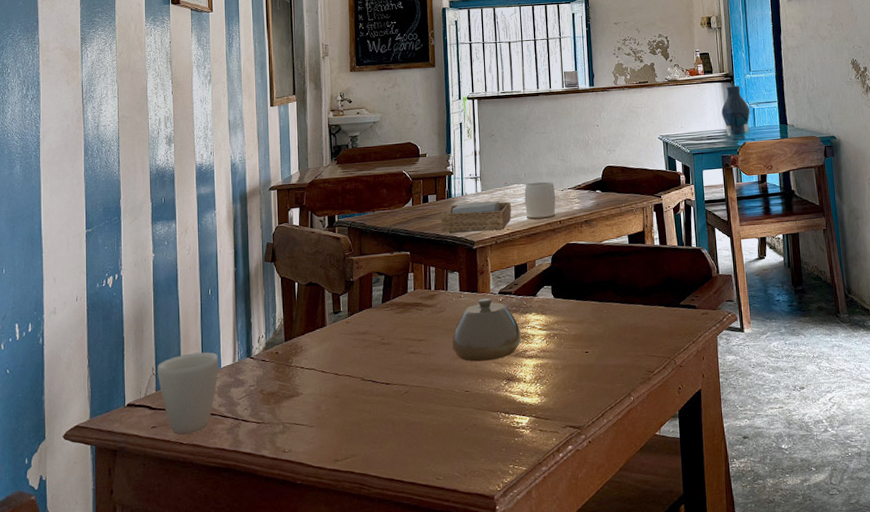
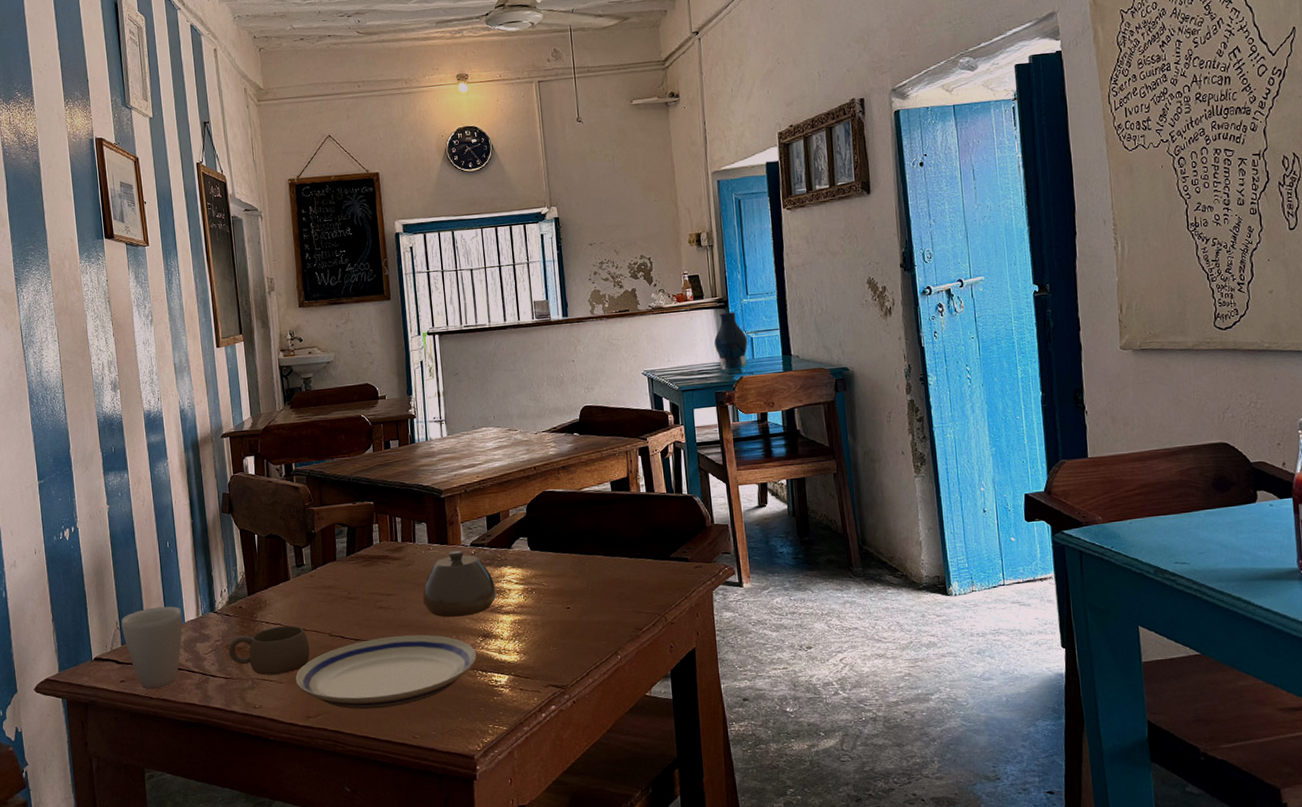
cup: none [263,370,342,420] -> present [229,625,310,675]
plate: none [326,378,500,452] -> present [295,634,476,710]
napkin holder: present [440,201,512,233] -> none [404,446,481,481]
mug: present [524,181,556,220] -> none [494,424,530,466]

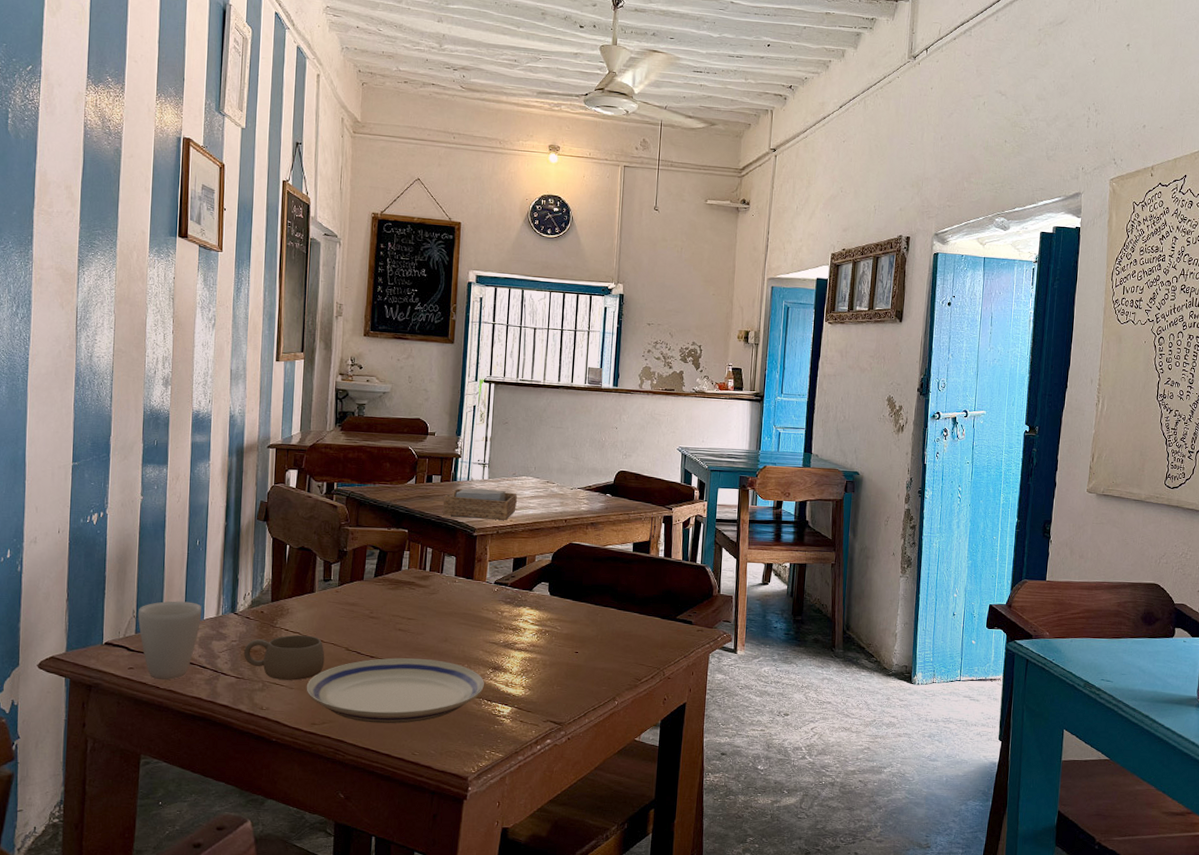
napkin holder: none [404,446,481,481] -> present [442,488,518,520]
sugar bowl: present [422,550,497,618] -> none [441,585,513,648]
vase: present [713,312,748,375] -> none [745,406,776,463]

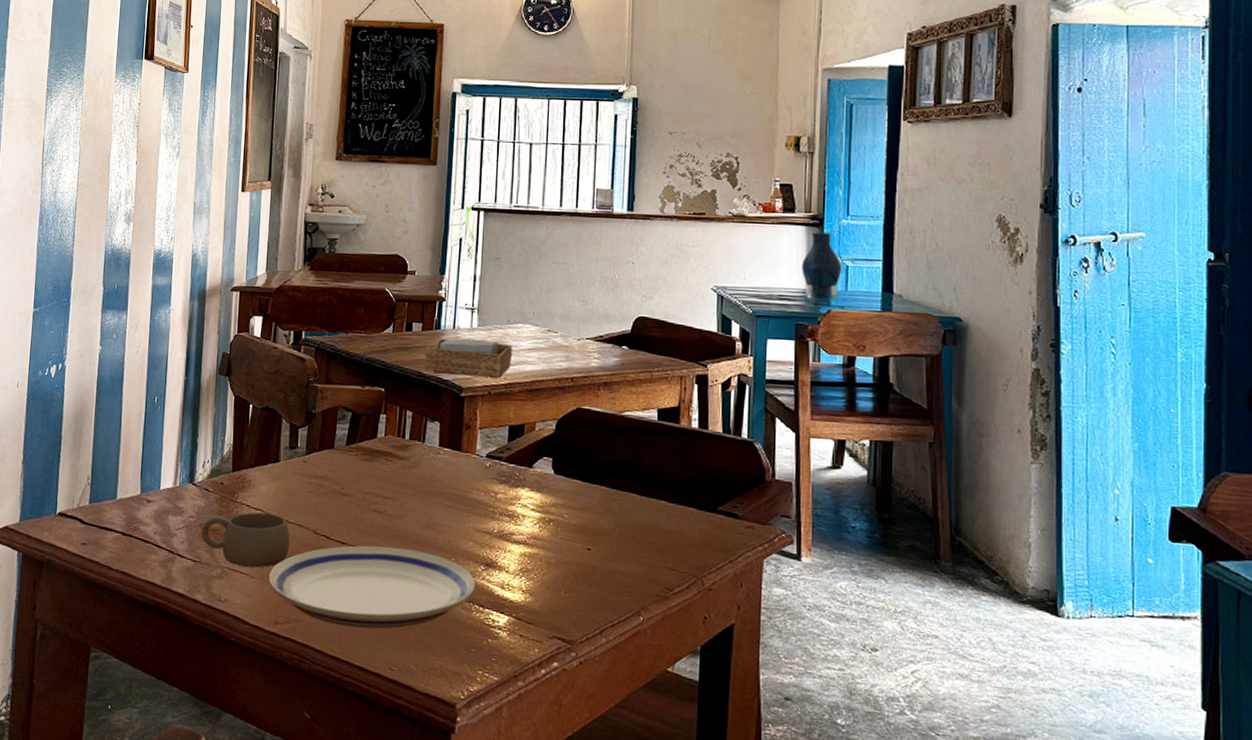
cup: present [137,601,202,680] -> none [92,467,159,560]
vase: none [745,406,776,463] -> present [800,232,843,306]

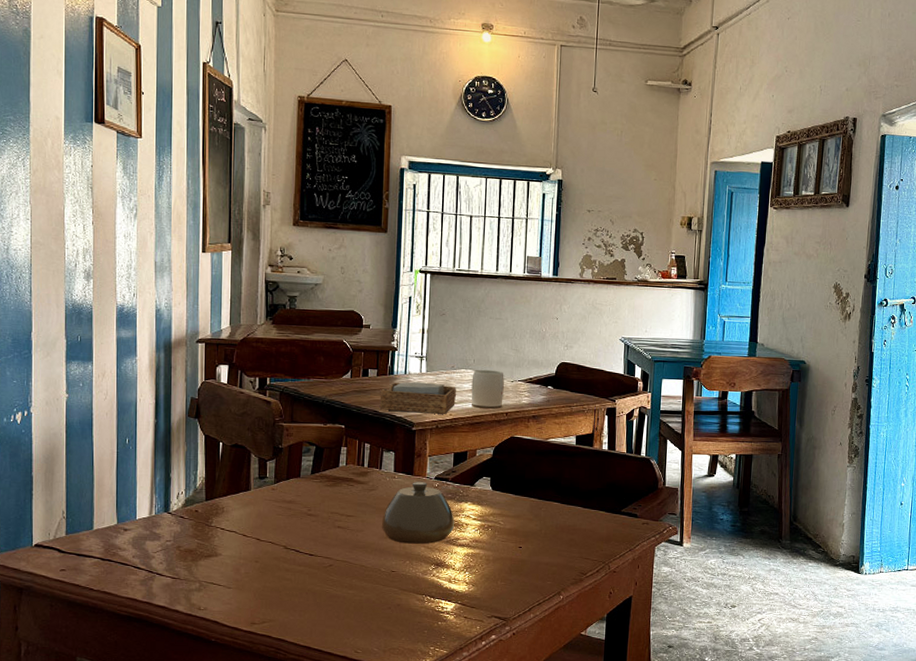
cup: present [202,512,290,568] -> none [179,533,263,580]
plate: present [268,545,475,629] -> none [244,555,427,622]
sugar bowl: none [423,458,509,538] -> present [381,481,454,544]
mug: none [529,324,569,373] -> present [471,369,504,409]
vase: present [800,232,843,306] -> none [689,294,721,353]

